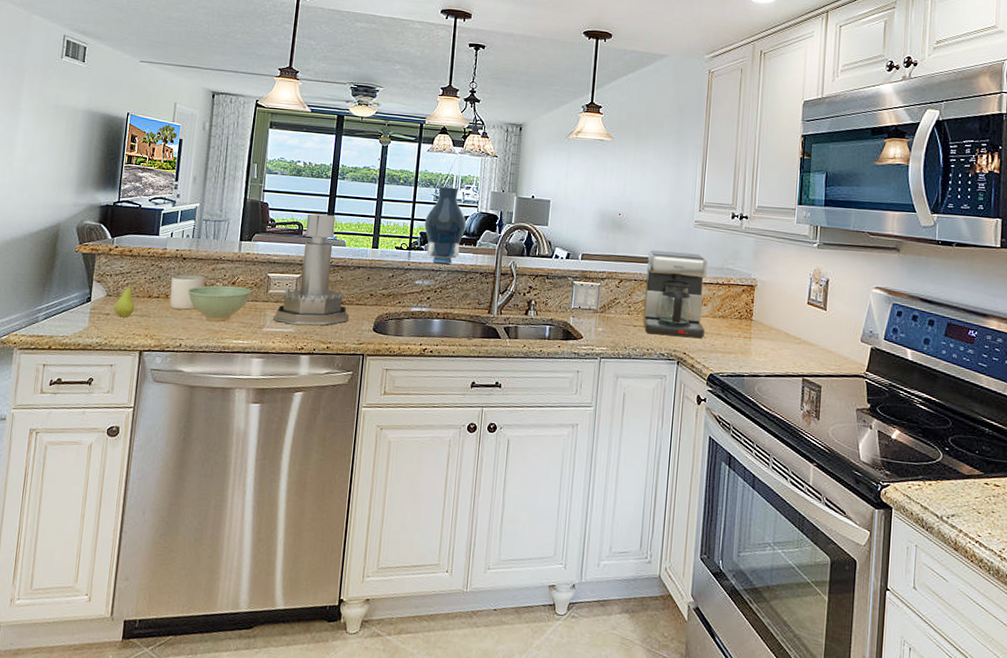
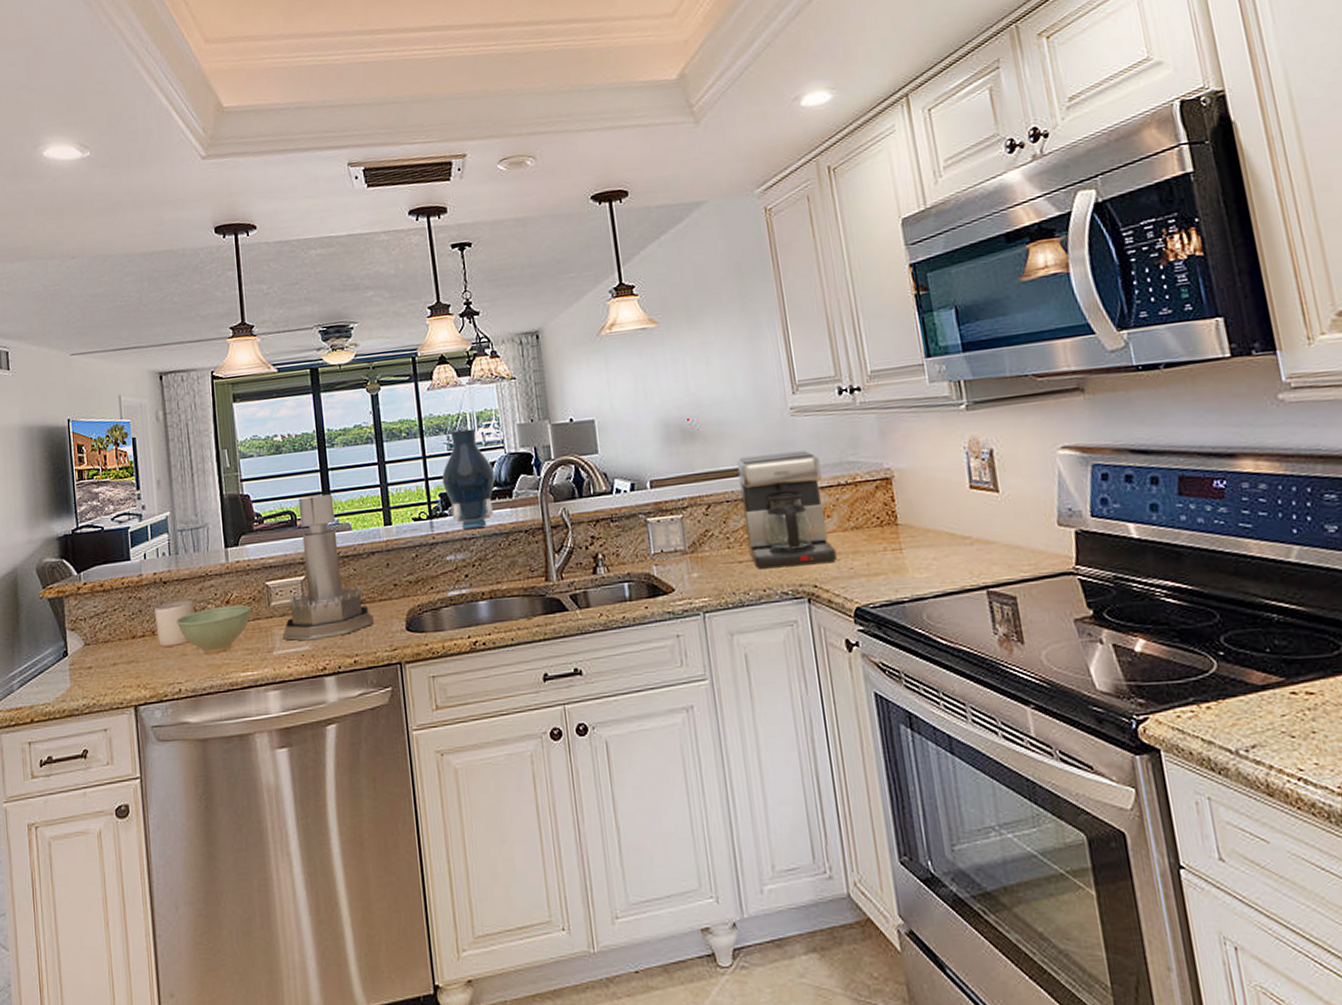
fruit: present [114,282,135,318] -> none [96,623,119,669]

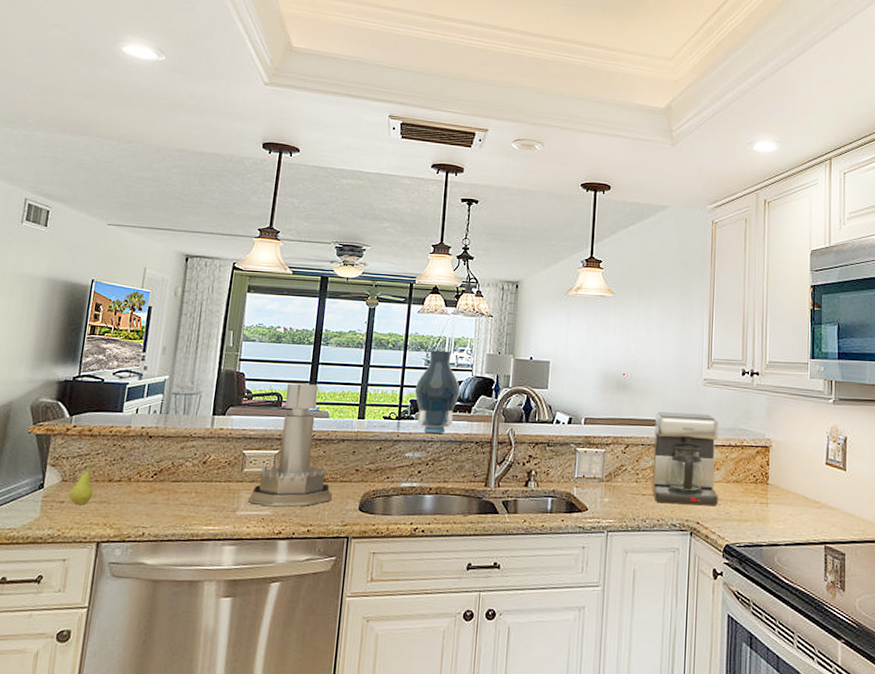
fruit: none [96,623,119,669] -> present [69,465,93,505]
mug: present [153,600,195,647] -> none [132,454,174,494]
bowl: present [176,604,252,655] -> none [153,465,226,506]

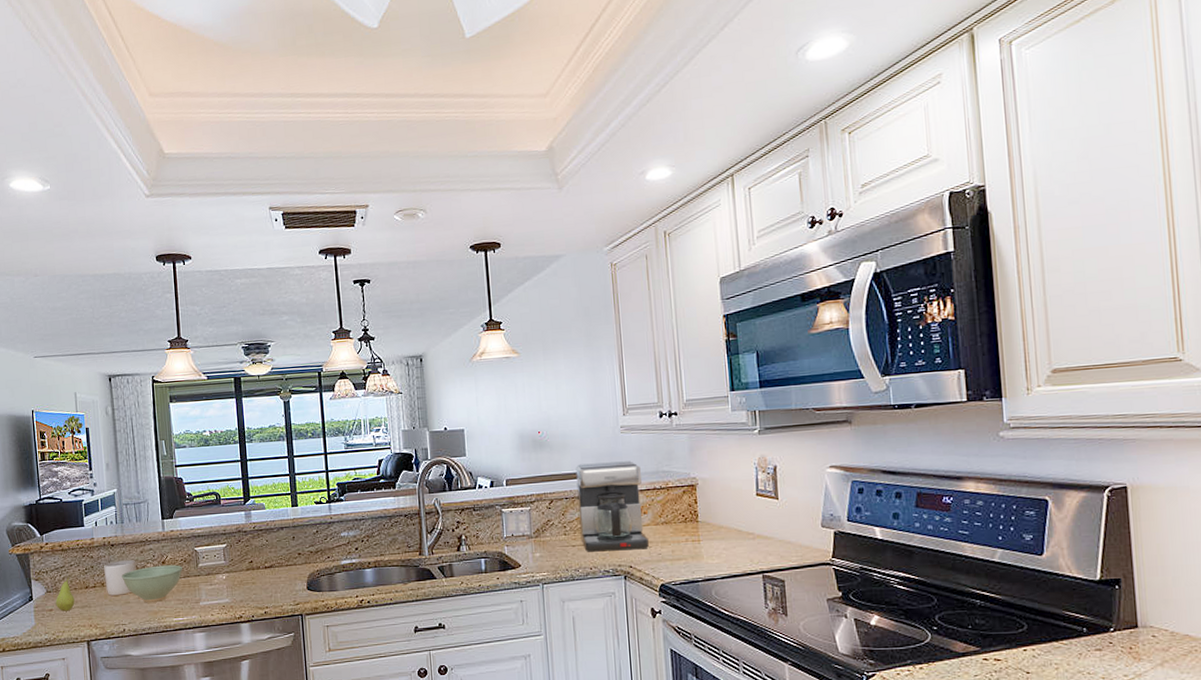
mug: none [132,454,174,494] -> present [103,560,136,596]
bowl: none [153,465,226,506] -> present [122,565,183,603]
paper towel holder: present [247,383,332,507] -> none [207,480,281,595]
vase: present [415,350,461,434] -> none [340,432,383,513]

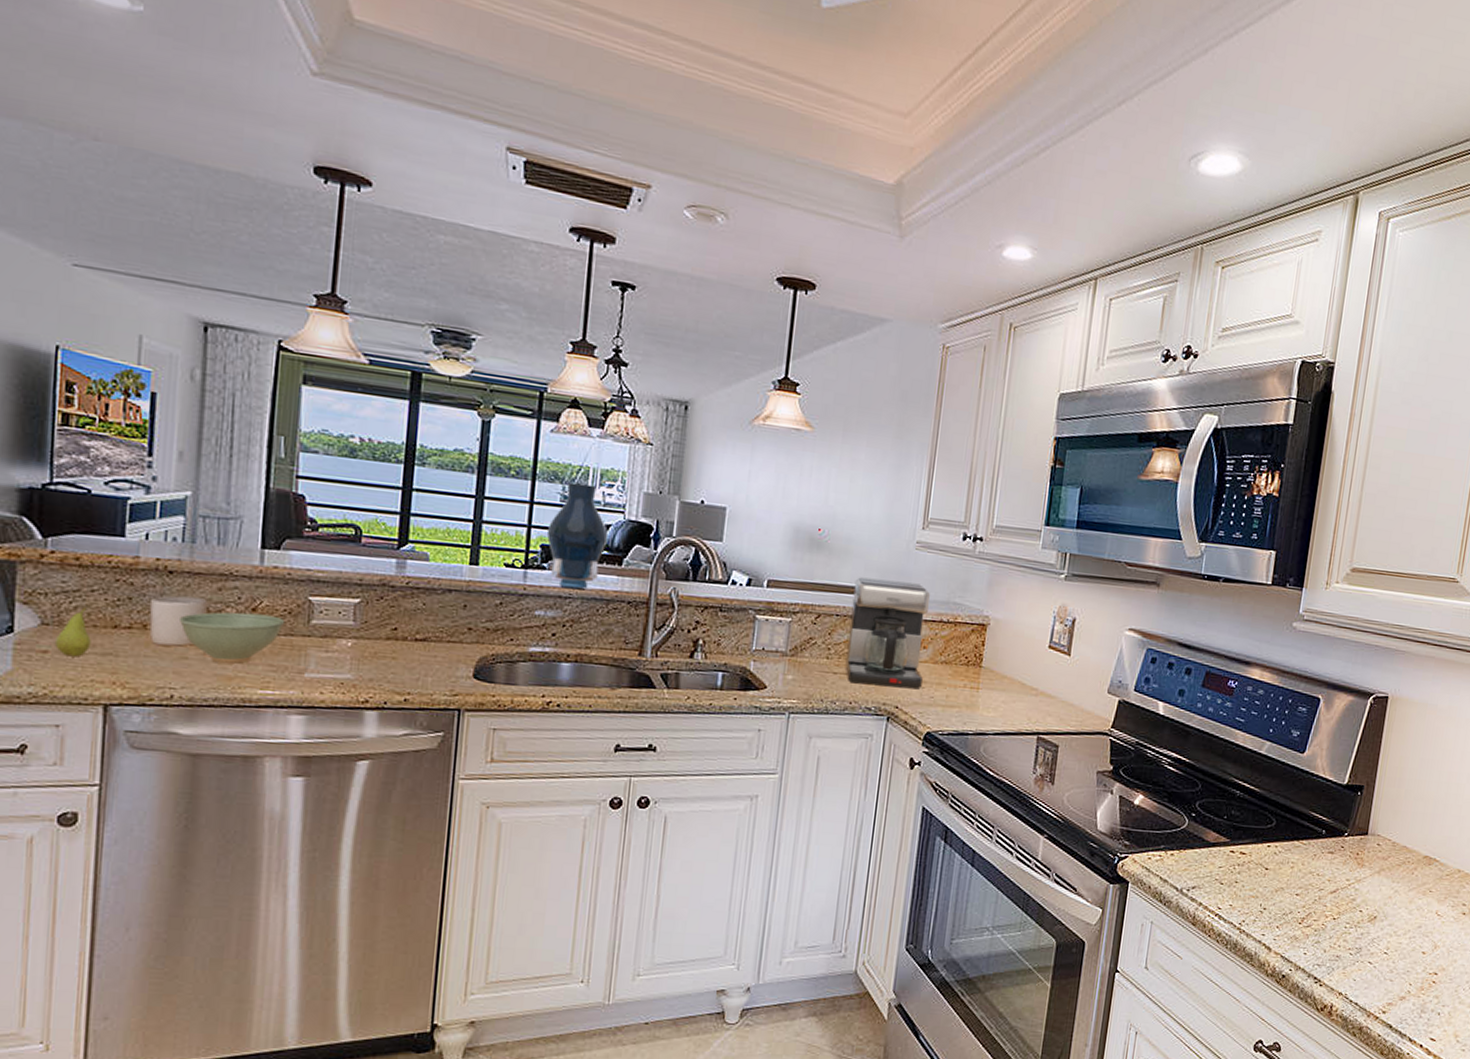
vase: none [340,432,383,513] -> present [547,482,609,589]

